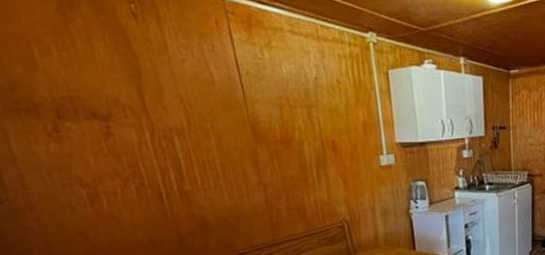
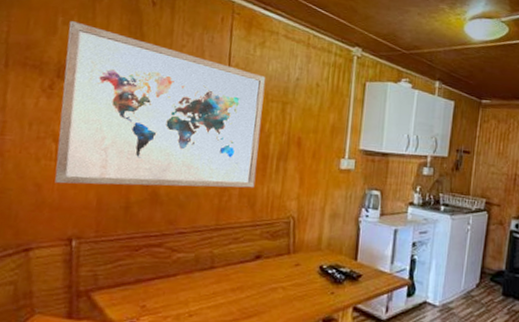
wall art: none [47,51,301,229] -> present [55,21,266,188]

